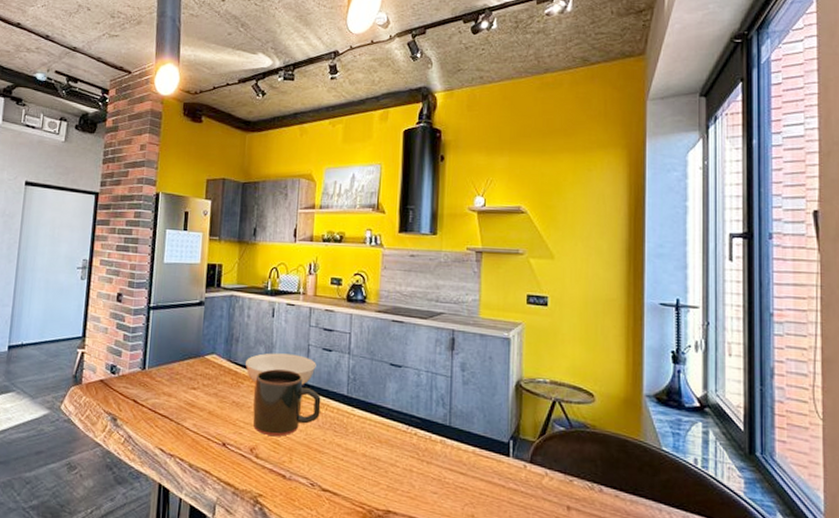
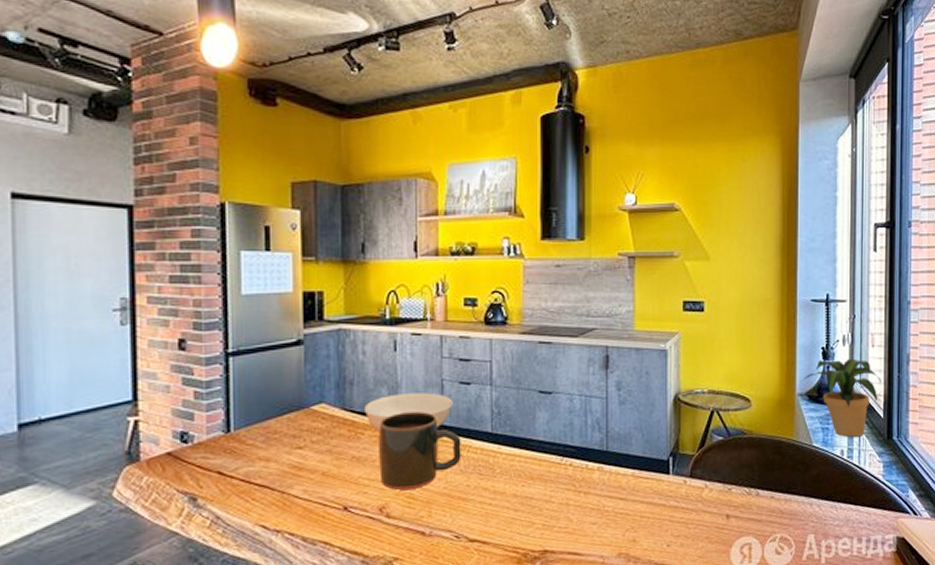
potted plant: none [648,364,742,447] -> present [801,358,882,437]

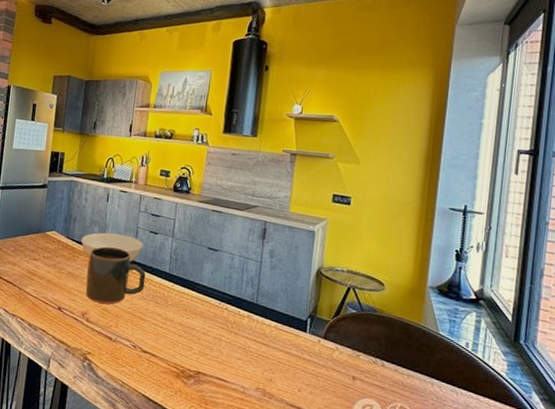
potted plant: present [801,358,882,437] -> none [432,261,513,334]

